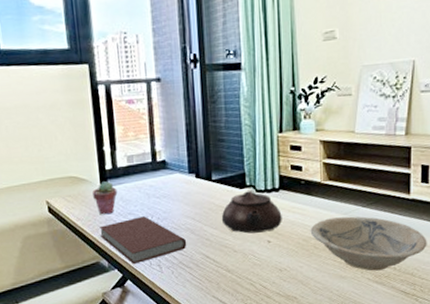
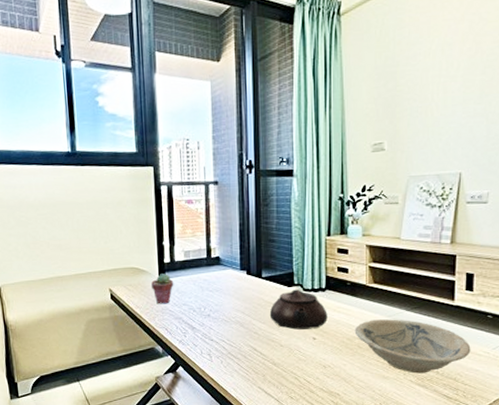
book: present [99,216,187,265] -> none [156,308,236,352]

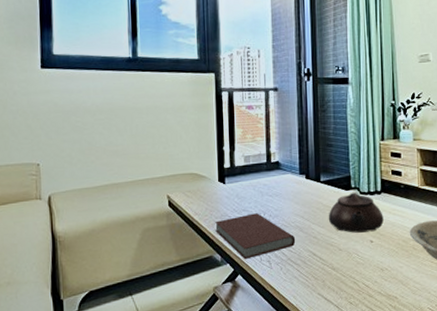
potted succulent: present [151,274,174,304] -> none [211,179,234,211]
book: none [156,308,236,352] -> present [215,213,296,260]

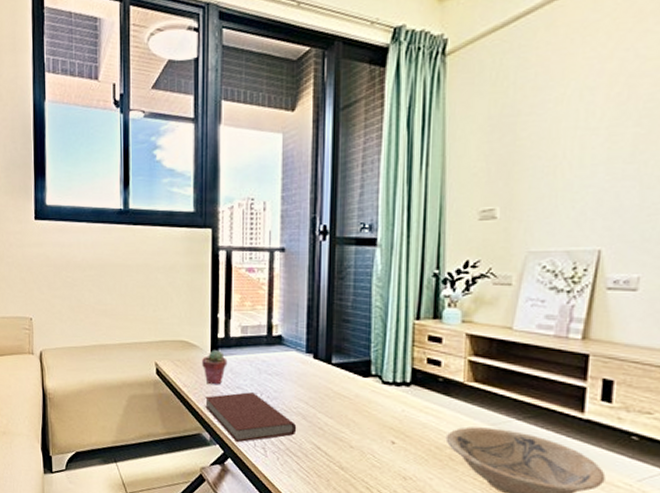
potted succulent: none [211,179,234,211] -> present [202,350,228,385]
teapot: present [328,192,384,233] -> none [338,381,412,431]

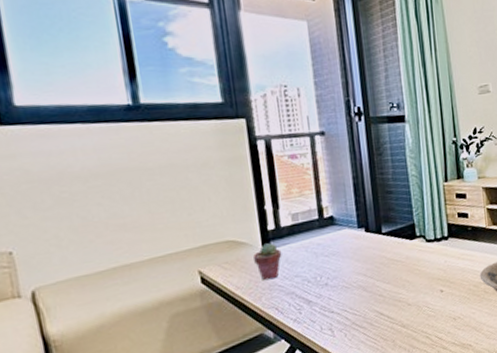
book: present [205,392,297,443] -> none [262,277,360,332]

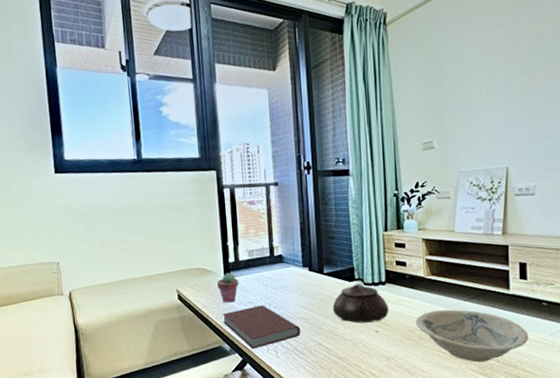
book: none [262,277,360,332] -> present [223,305,301,350]
teapot: none [393,241,453,285] -> present [332,284,389,323]

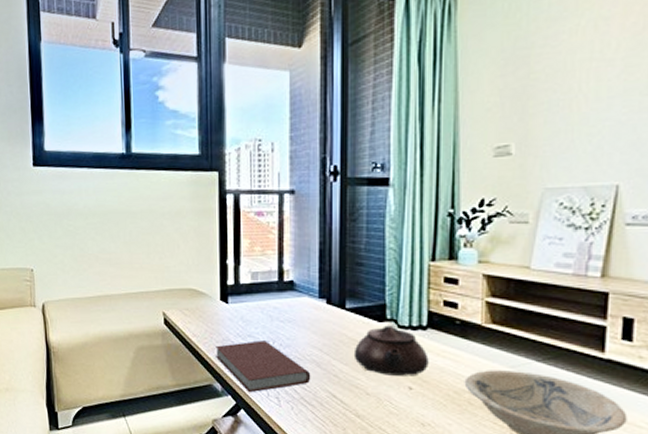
potted succulent: present [217,273,239,303] -> none [212,298,238,334]

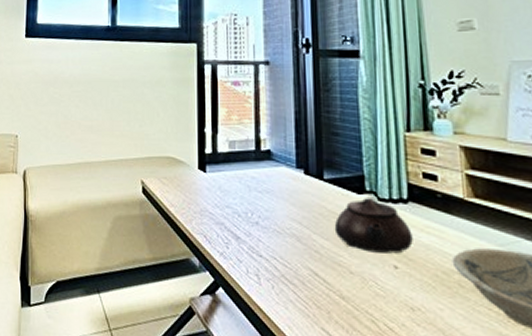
book: present [216,340,311,393] -> none [193,212,292,269]

